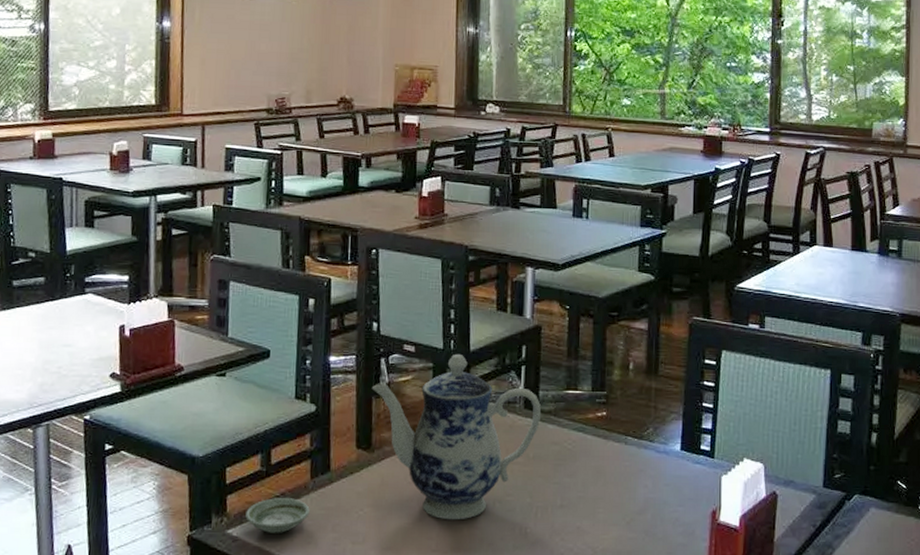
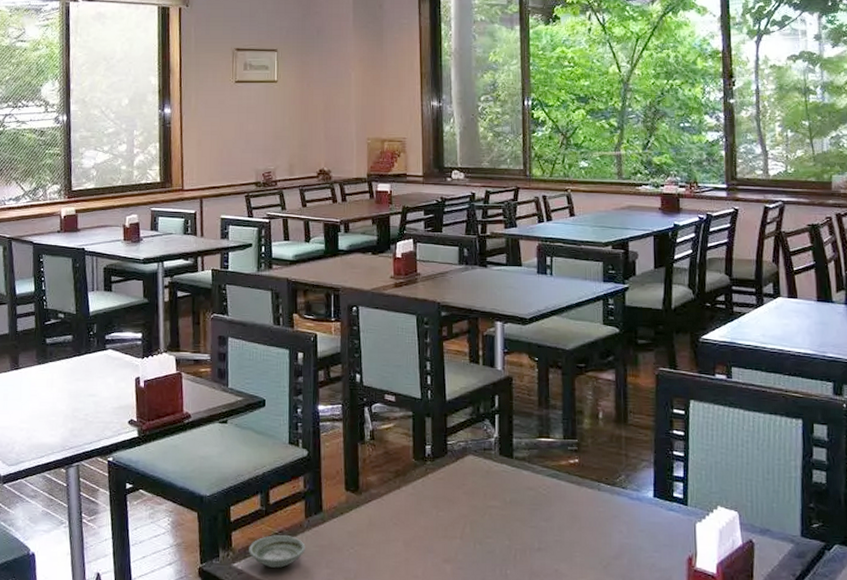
teapot: present [371,353,542,520] -> none [357,403,516,560]

